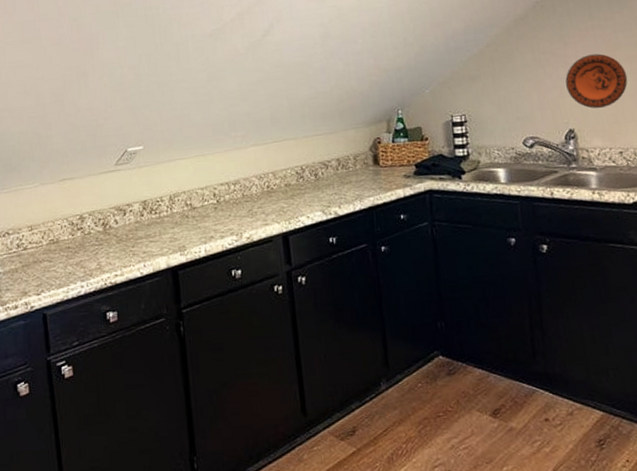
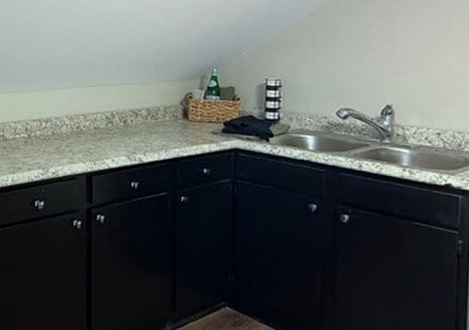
decorative plate: present [565,53,628,108] -> none [389,33,456,87]

